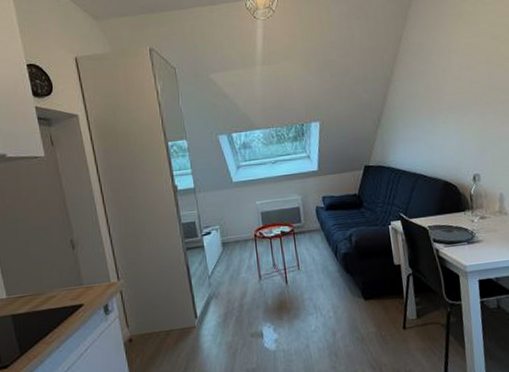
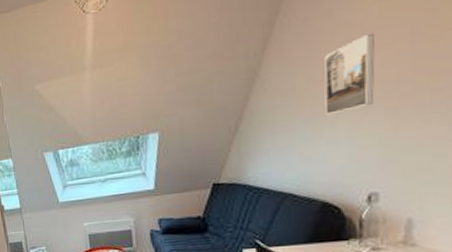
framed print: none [435,58,469,115] -> present [324,32,375,116]

